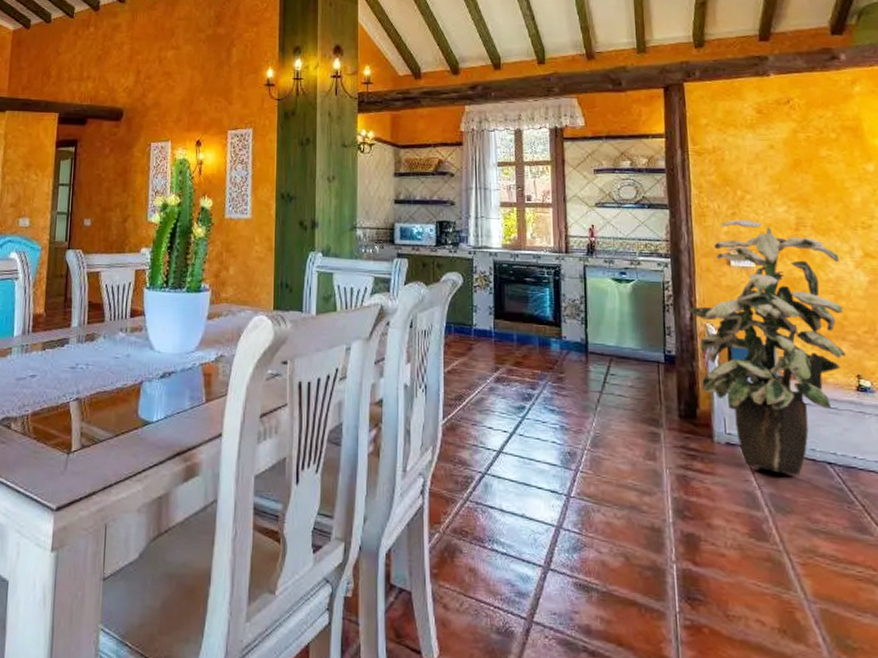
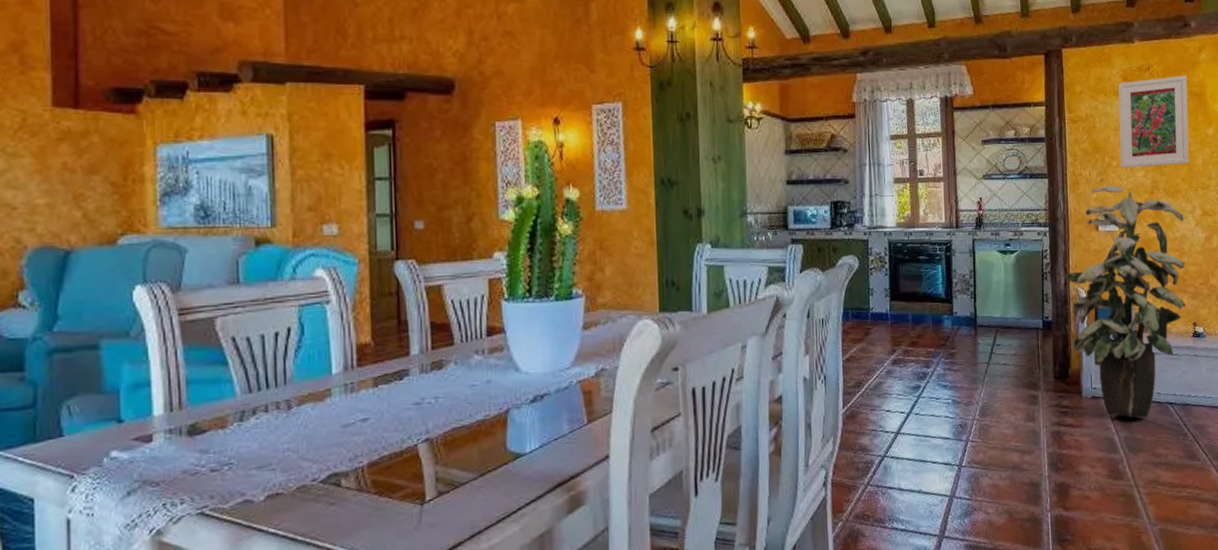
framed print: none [751,109,844,203] -> present [1118,75,1189,169]

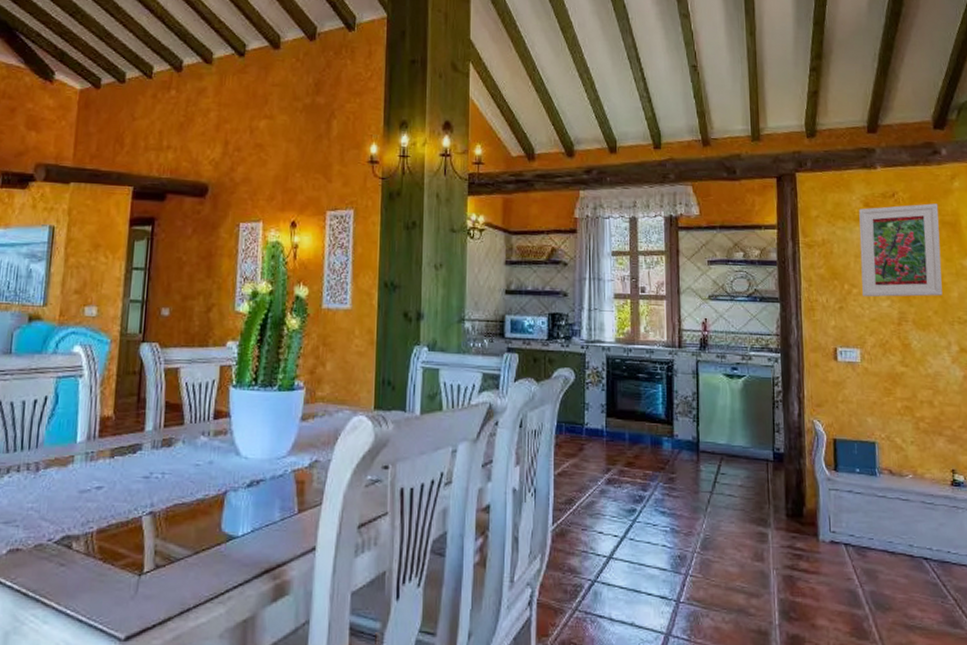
indoor plant: present [1060,185,1186,418] -> none [793,313,942,572]

